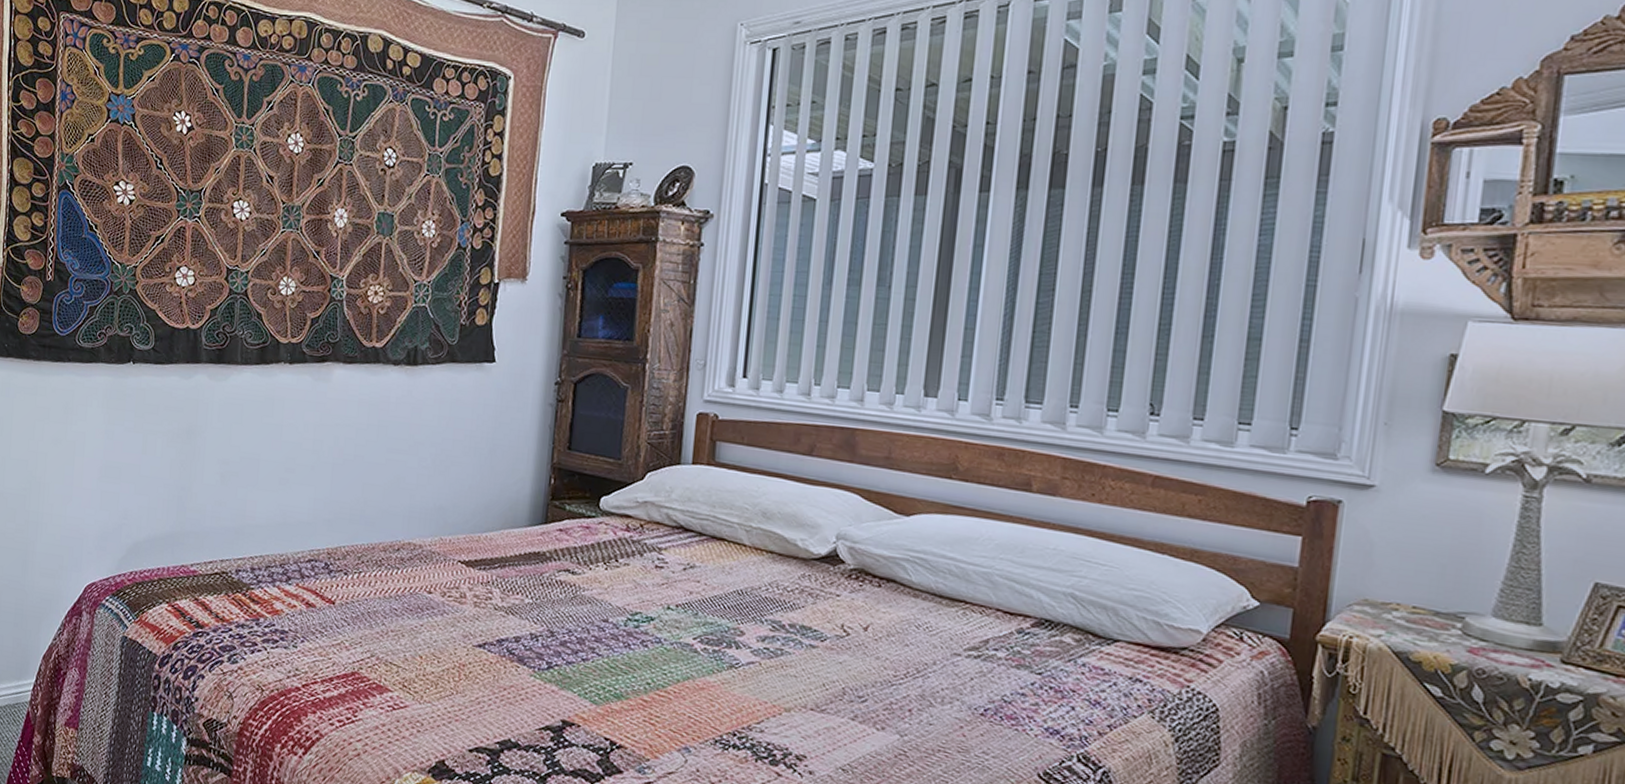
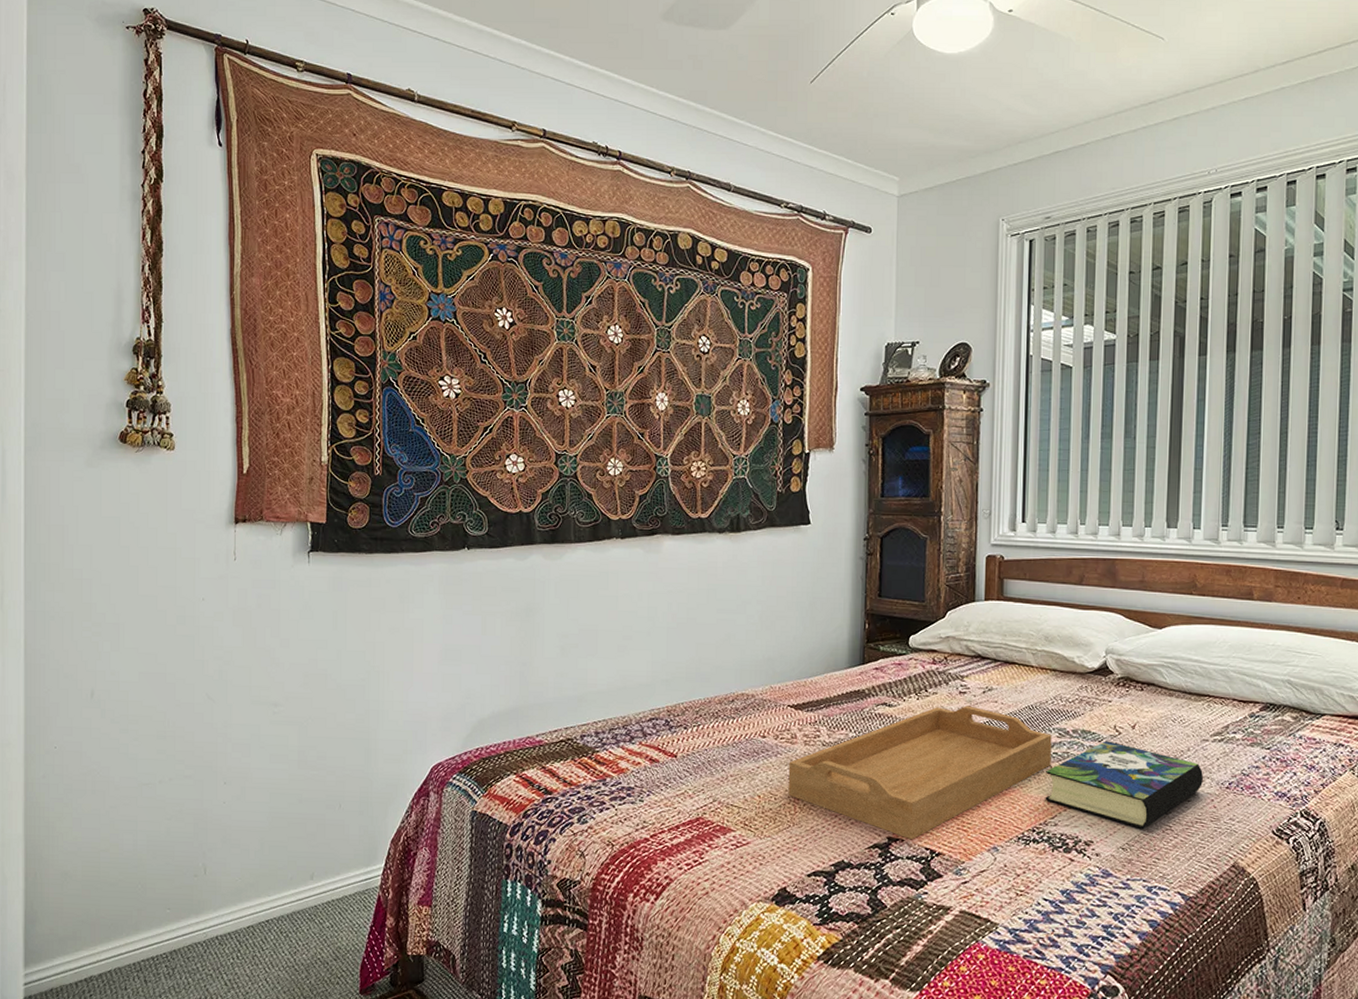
serving tray: none [453,580,764,727] -> present [788,706,1052,840]
book: none [750,641,952,751] -> present [1045,741,1204,830]

